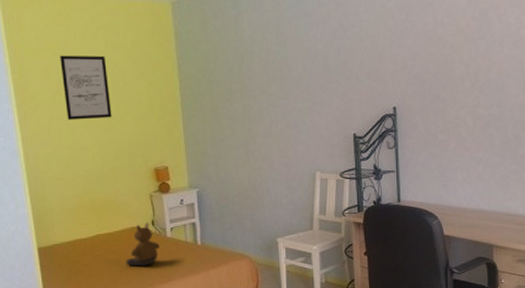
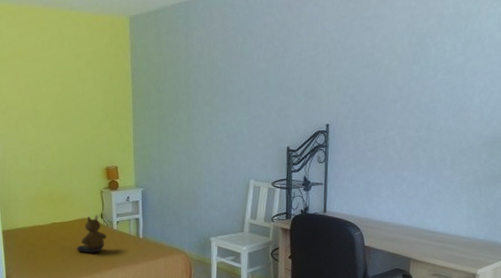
wall art: present [60,55,112,120] -> none [29,61,71,121]

